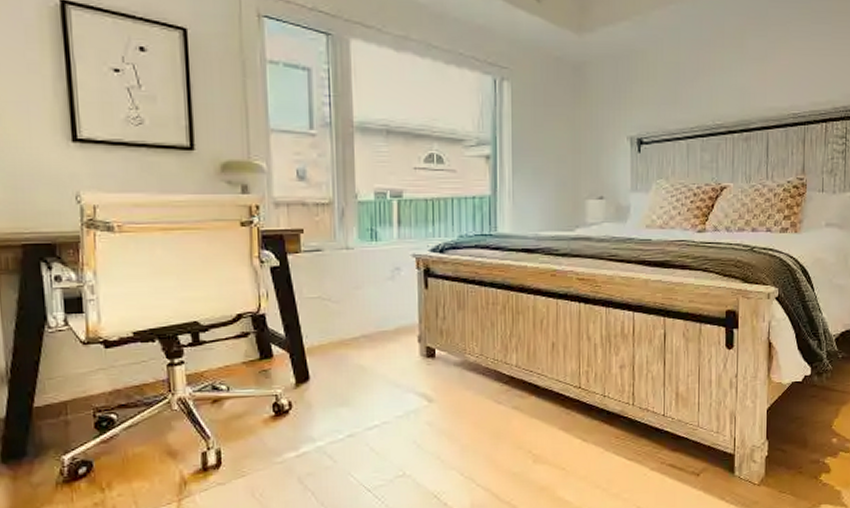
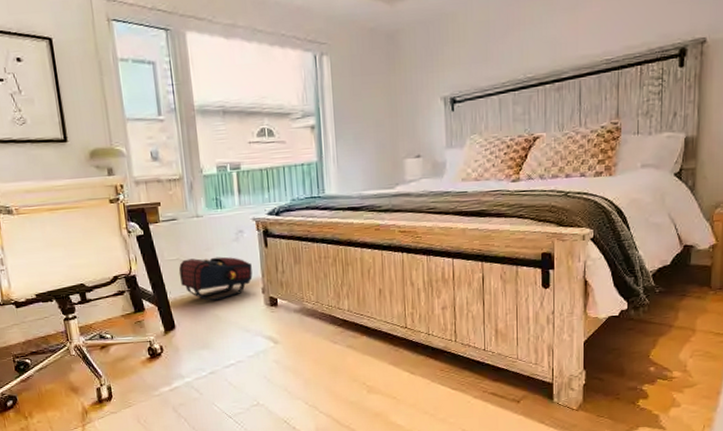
satchel: none [319,297,408,349] -> present [178,256,253,301]

